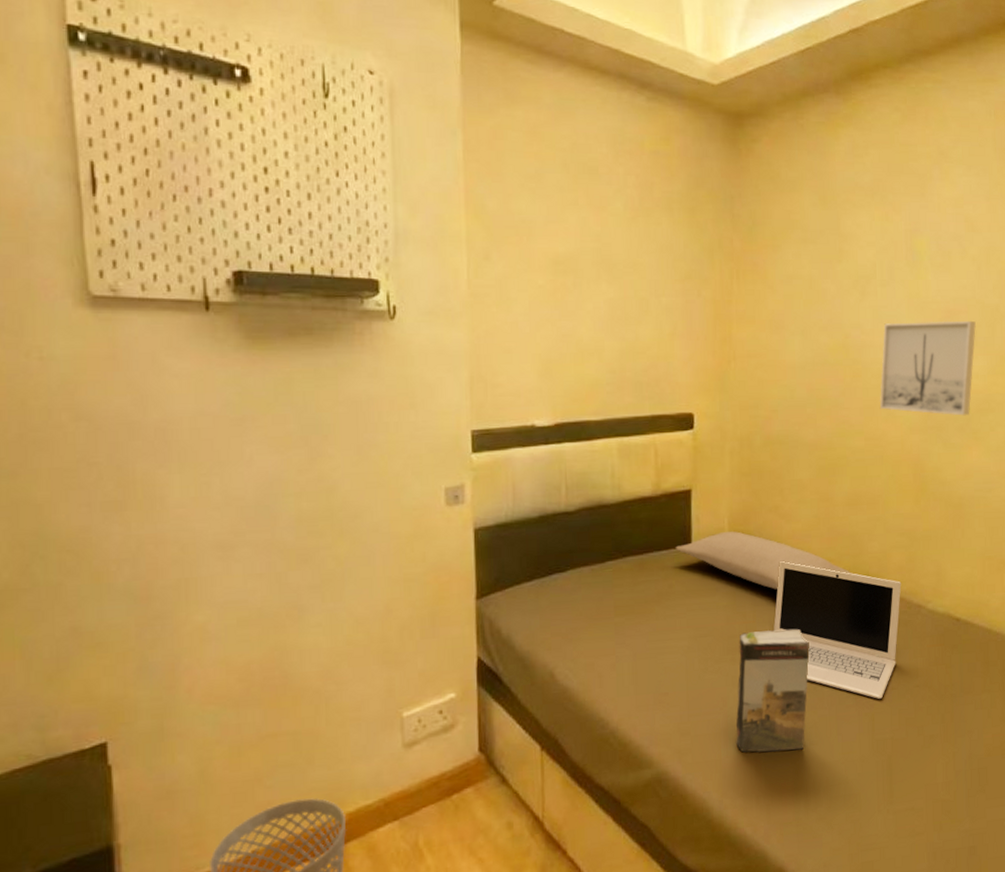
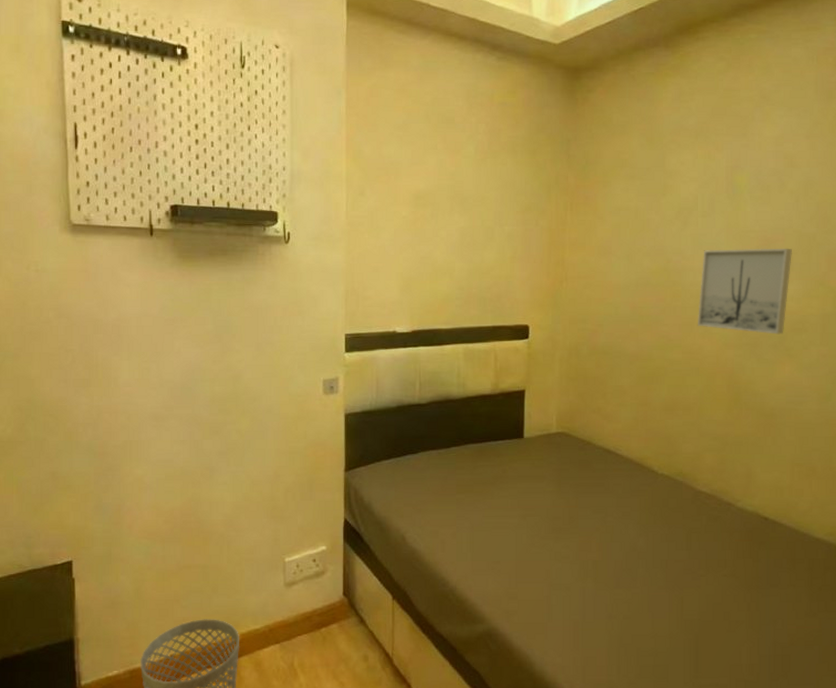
pillow: present [675,531,852,590] -> none [509,428,666,480]
book: present [735,629,810,753] -> none [557,515,625,622]
laptop: present [774,560,902,699] -> none [594,455,713,584]

